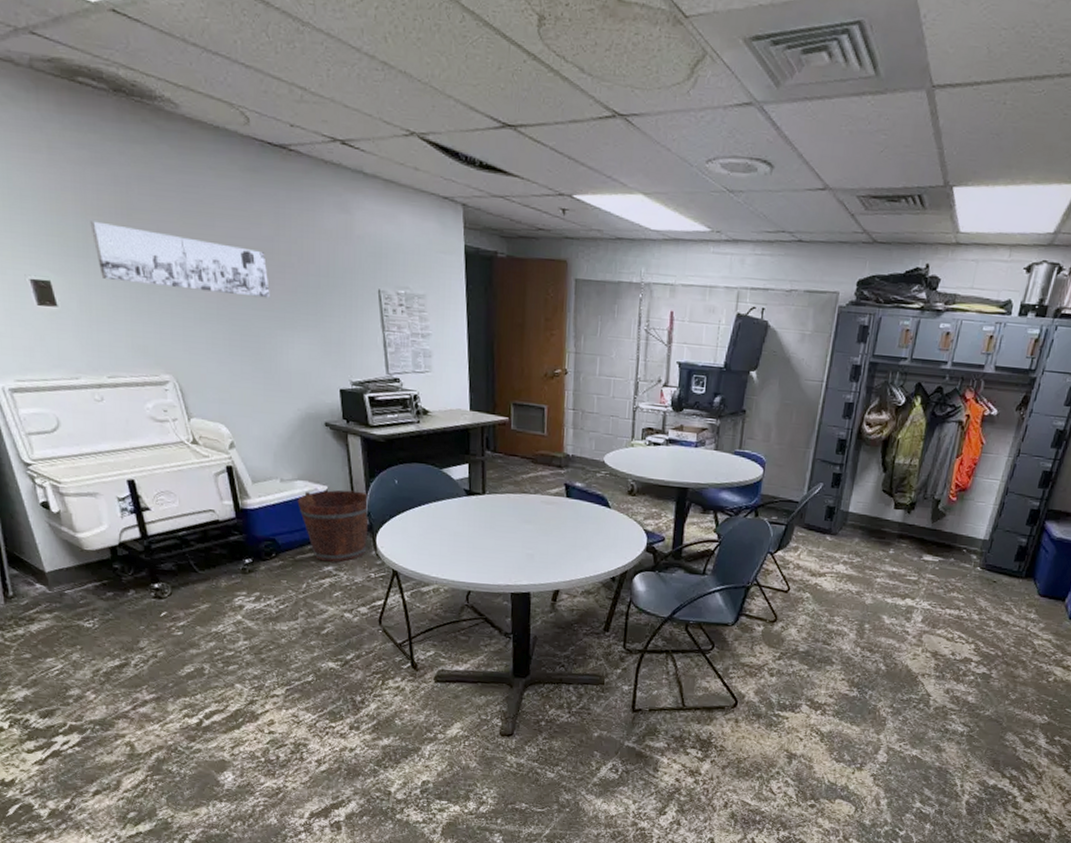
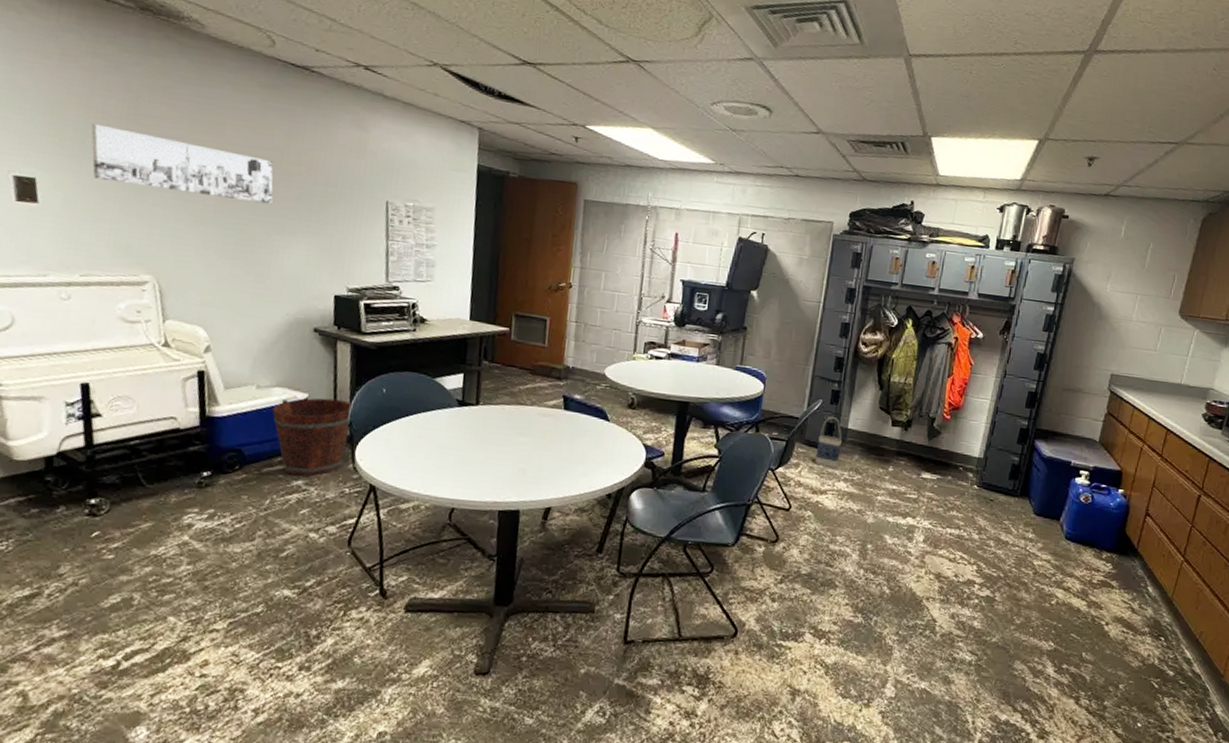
bag: none [814,500,842,552] -> present [815,417,842,469]

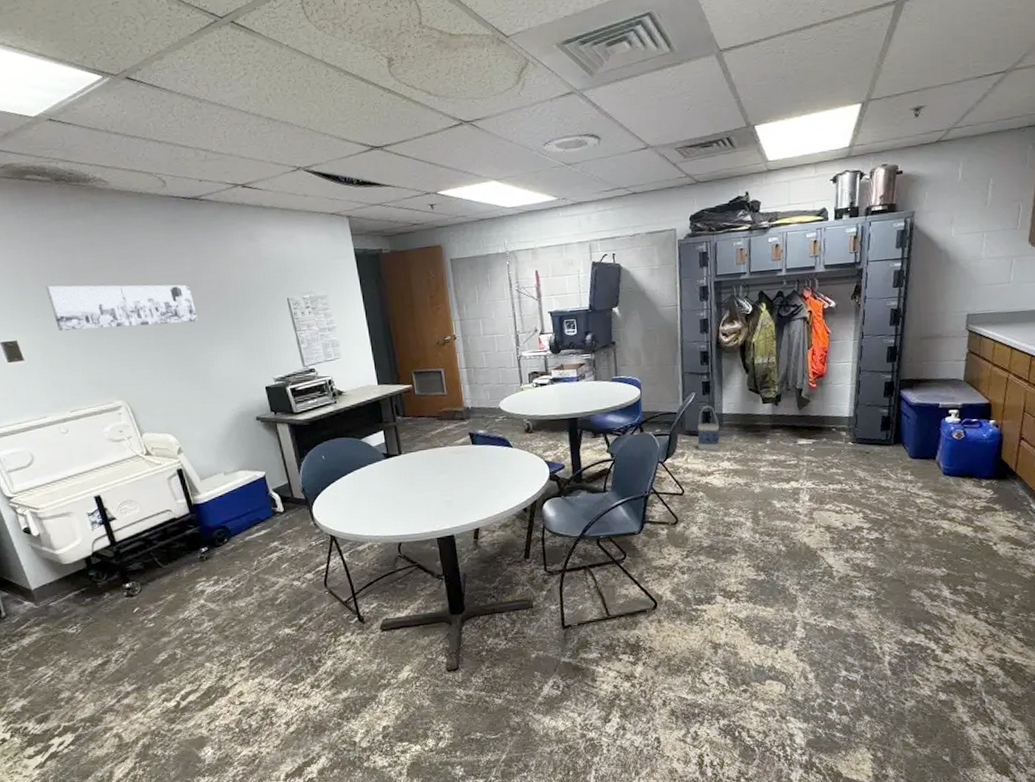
bucket: present [272,397,353,476] -> none [240,471,306,539]

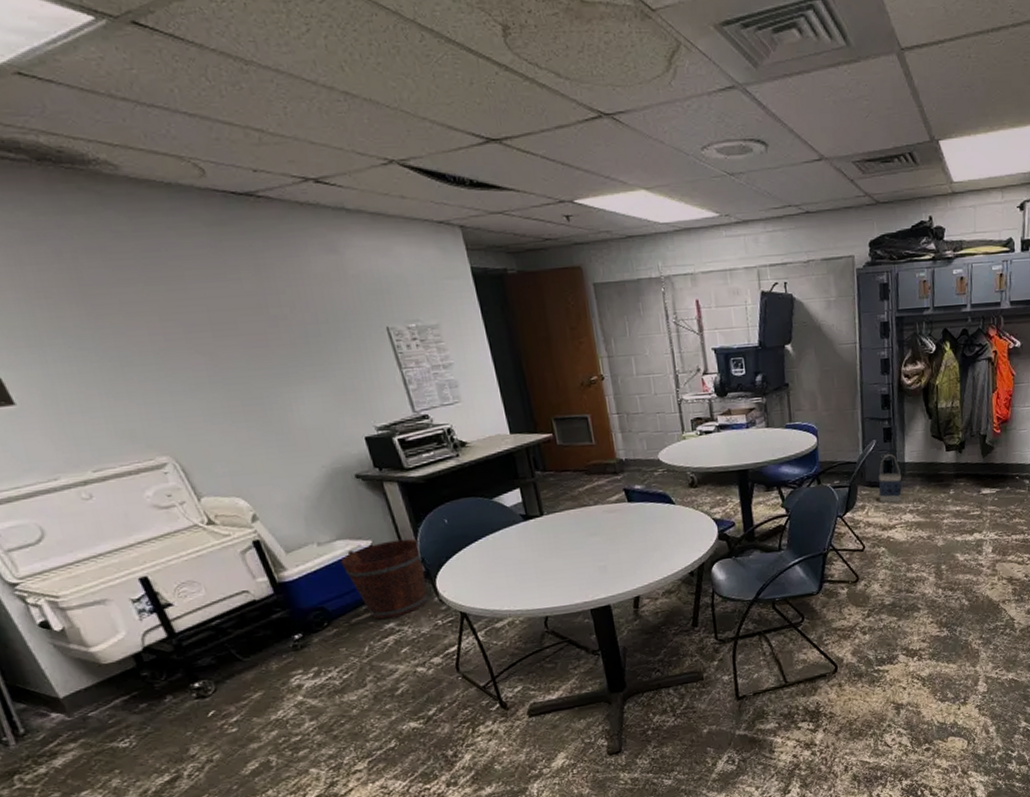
wall art: present [45,284,198,331] -> none [37,304,267,366]
bucket: none [240,471,306,539] -> present [340,539,428,620]

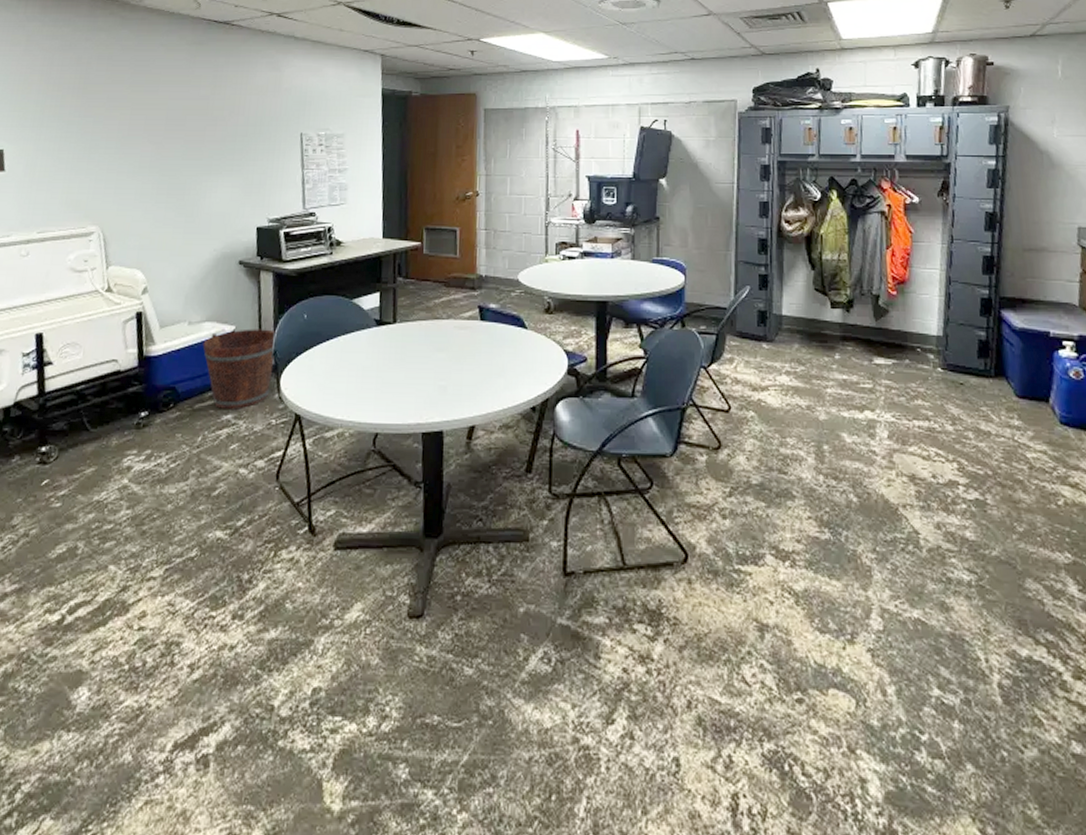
bag: present [878,454,902,503] -> none [750,304,778,361]

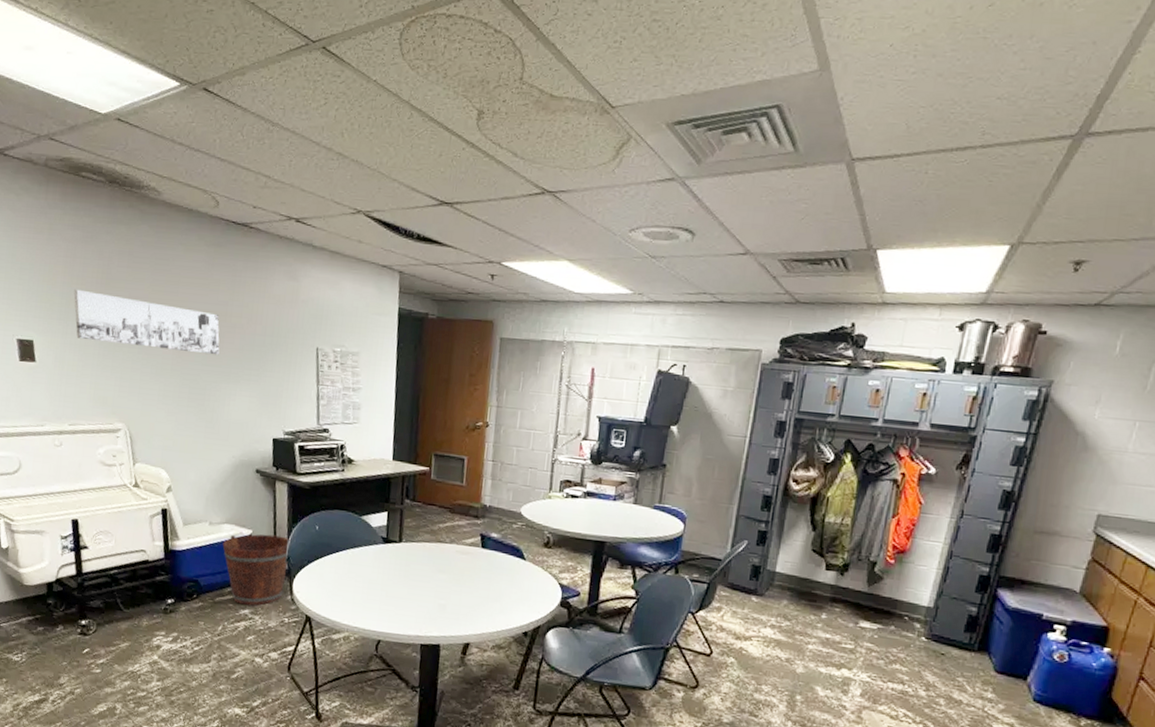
wall art: none [49,96,201,149] -> present [73,289,220,355]

